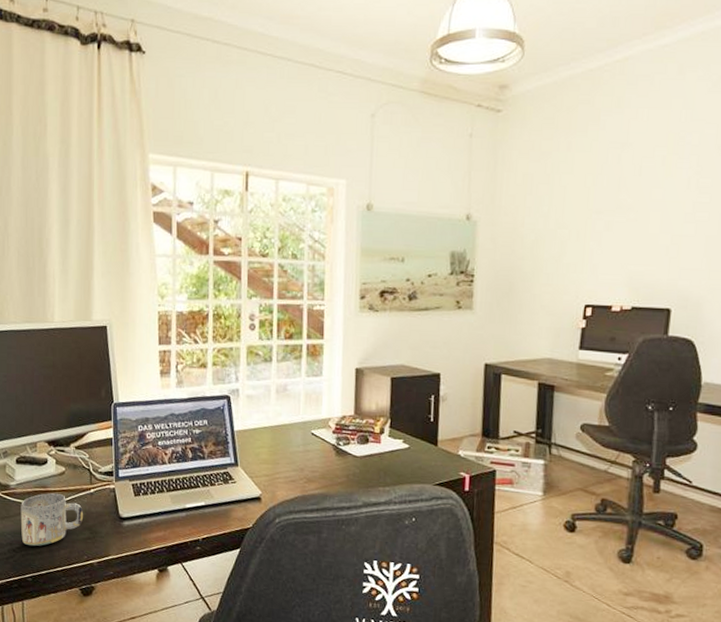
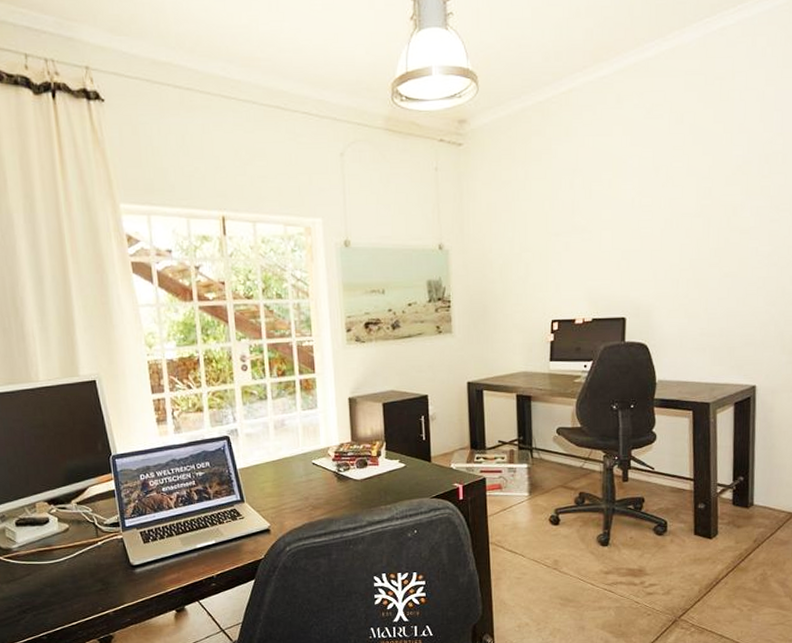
mug: present [20,492,84,547] -> none [26,550,94,606]

